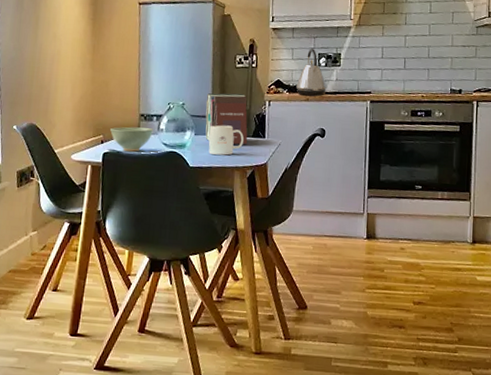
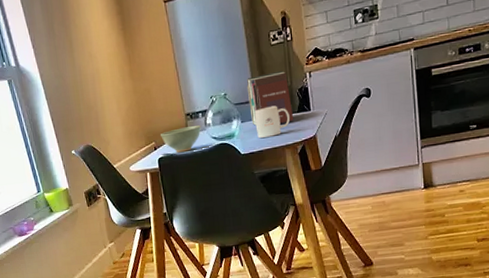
kettle: present [296,48,327,97] -> none [334,6,367,60]

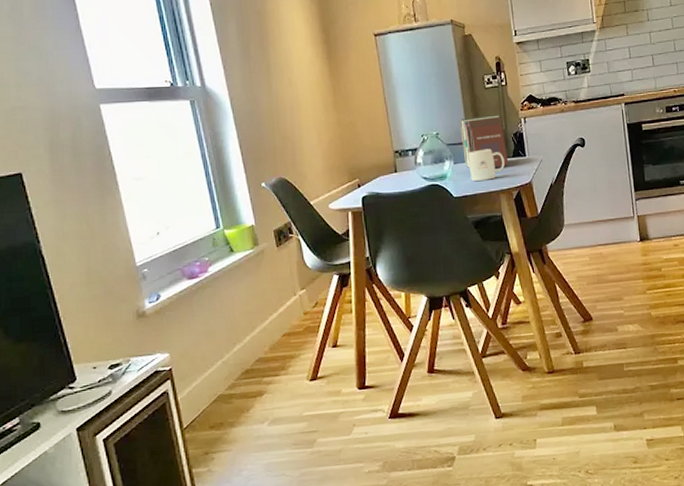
bowl: present [161,125,201,153] -> none [366,164,410,191]

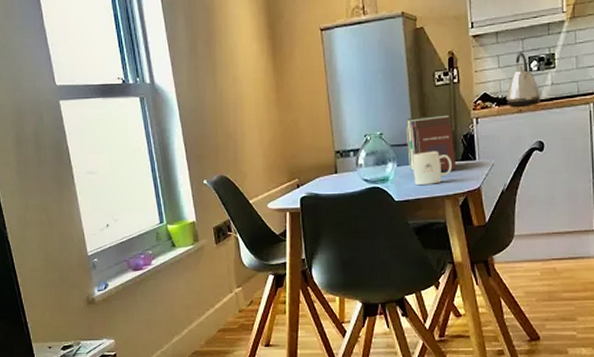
kettle: none [549,58,580,109] -> present [505,52,541,108]

